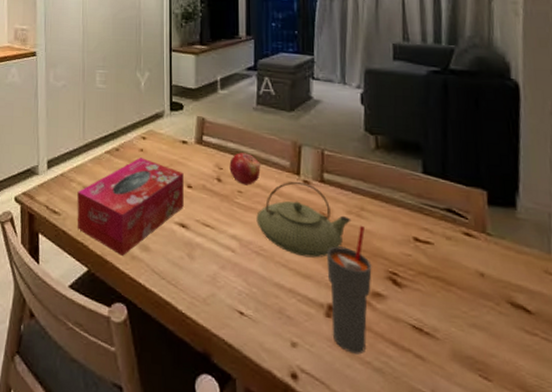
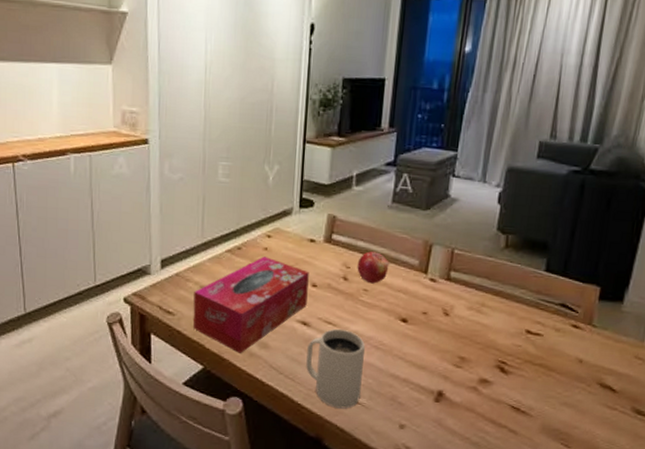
mug: none [188,231,246,321] -> present [306,328,366,409]
teapot: present [256,181,351,258] -> none [379,279,471,351]
cup: present [326,225,372,354] -> none [438,320,484,432]

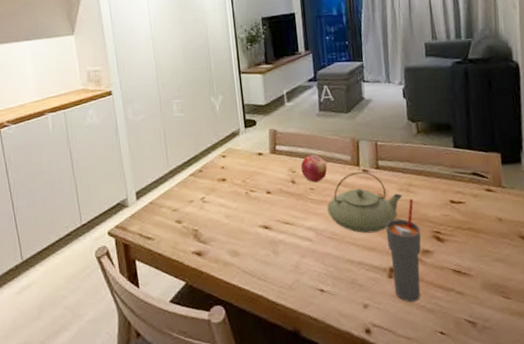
tissue box: present [192,256,309,353] -> none [168,174,265,265]
mug: present [306,328,366,409] -> none [272,226,325,300]
teapot: none [379,279,471,351] -> present [327,171,403,234]
cup: none [438,320,484,432] -> present [385,198,421,302]

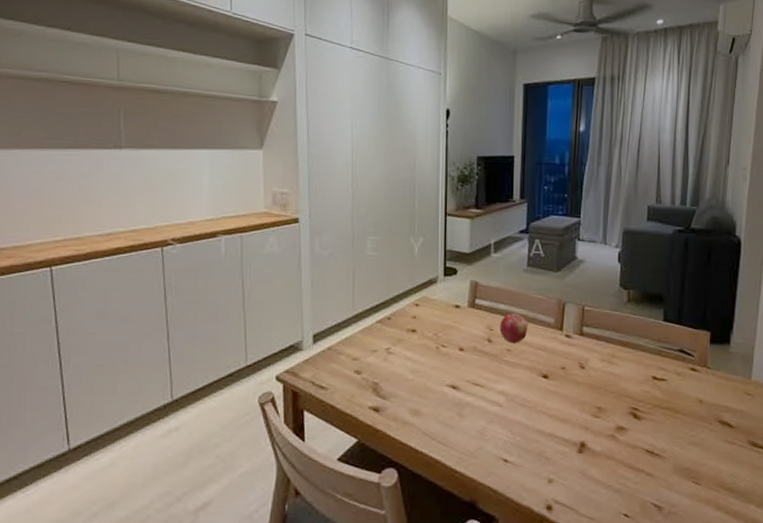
teapot: present [327,171,403,234] -> none [522,336,604,404]
cup: present [385,198,421,302] -> none [581,370,618,481]

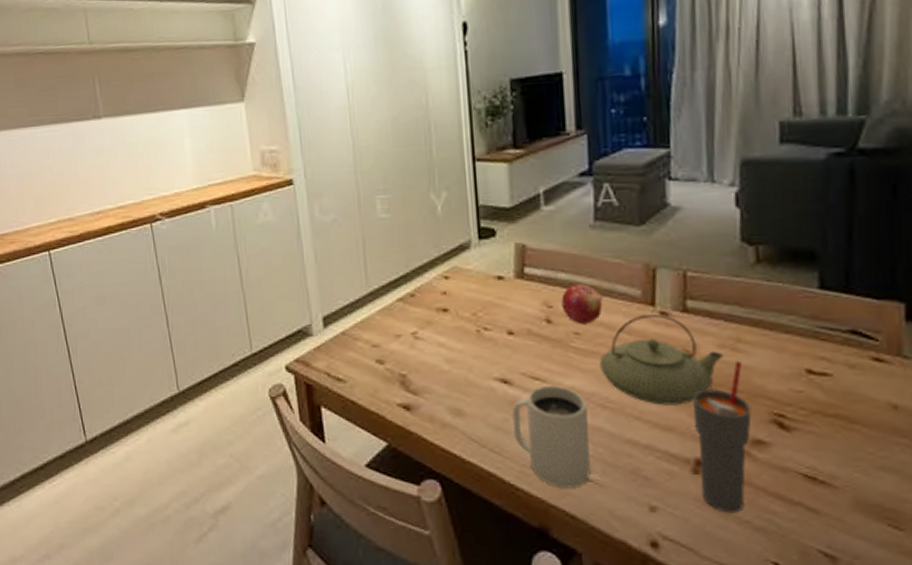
mug: none [457,389,512,469] -> present [512,385,591,488]
teapot: none [522,336,604,404] -> present [599,313,724,405]
cup: none [581,370,618,481] -> present [692,360,752,513]

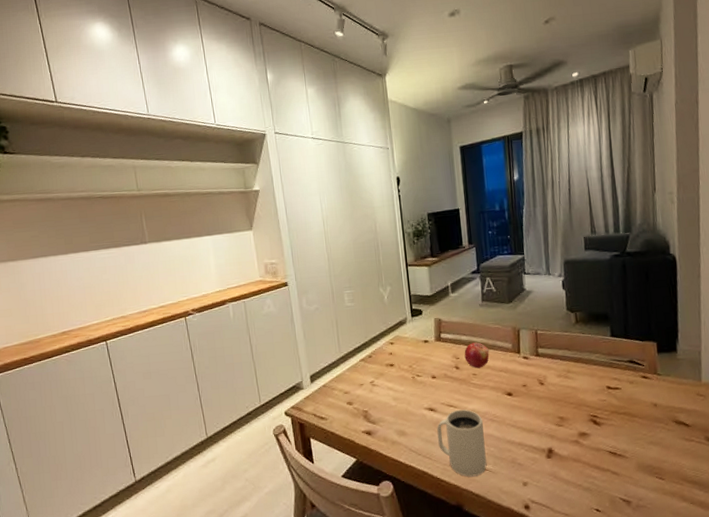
teapot: present [599,313,724,405] -> none [489,358,561,417]
cup: present [692,360,752,513] -> none [544,384,579,481]

